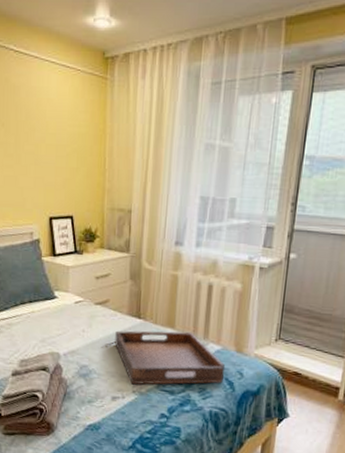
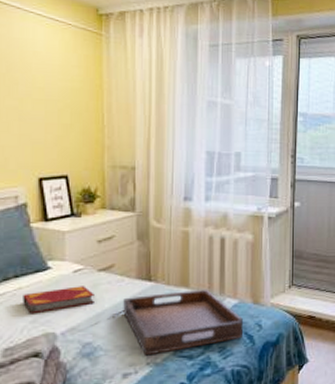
hardback book: none [35,315,91,335] -> present [23,286,94,314]

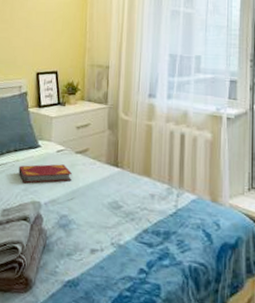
serving tray: present [123,289,244,356] -> none [94,179,202,237]

